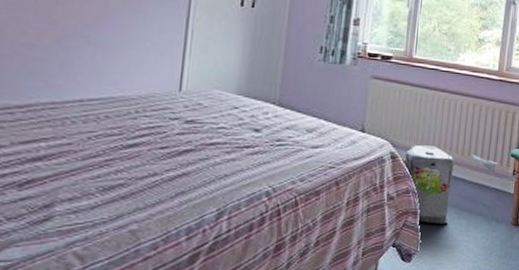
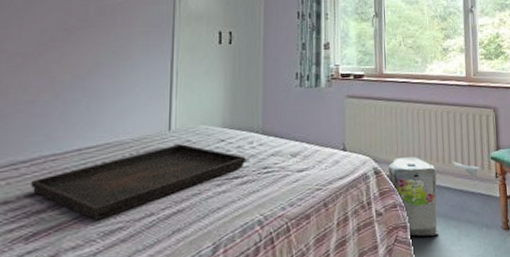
serving tray: none [27,106,260,174] -> present [31,144,246,220]

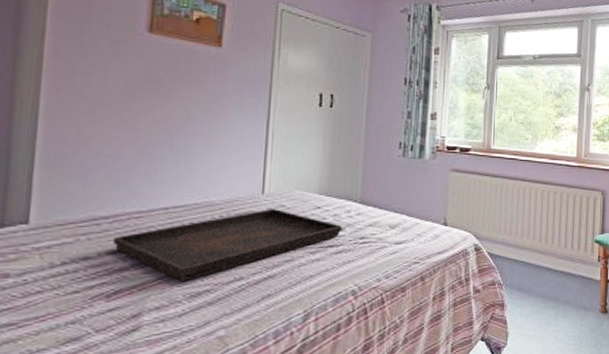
air purifier: present [389,156,480,237] -> none [489,234,583,315]

